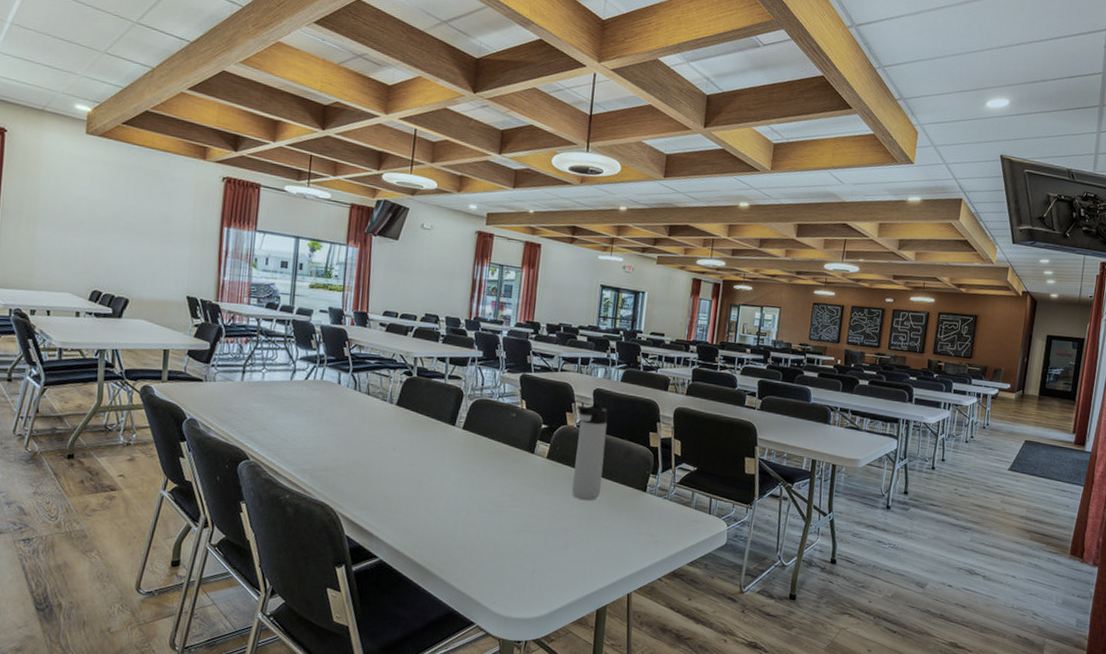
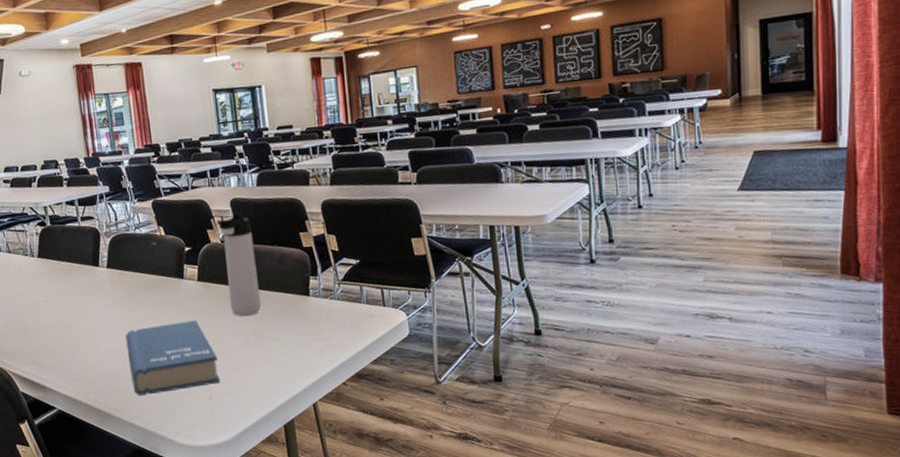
book: none [460,493,549,560] -> present [125,320,220,396]

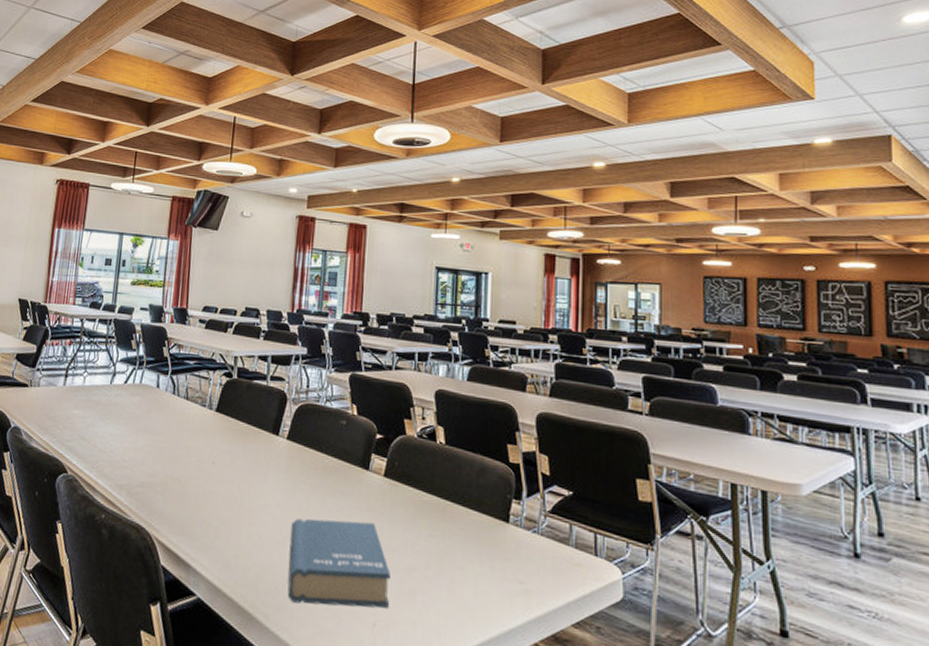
thermos bottle: present [216,214,262,316] -> none [415,407,455,532]

